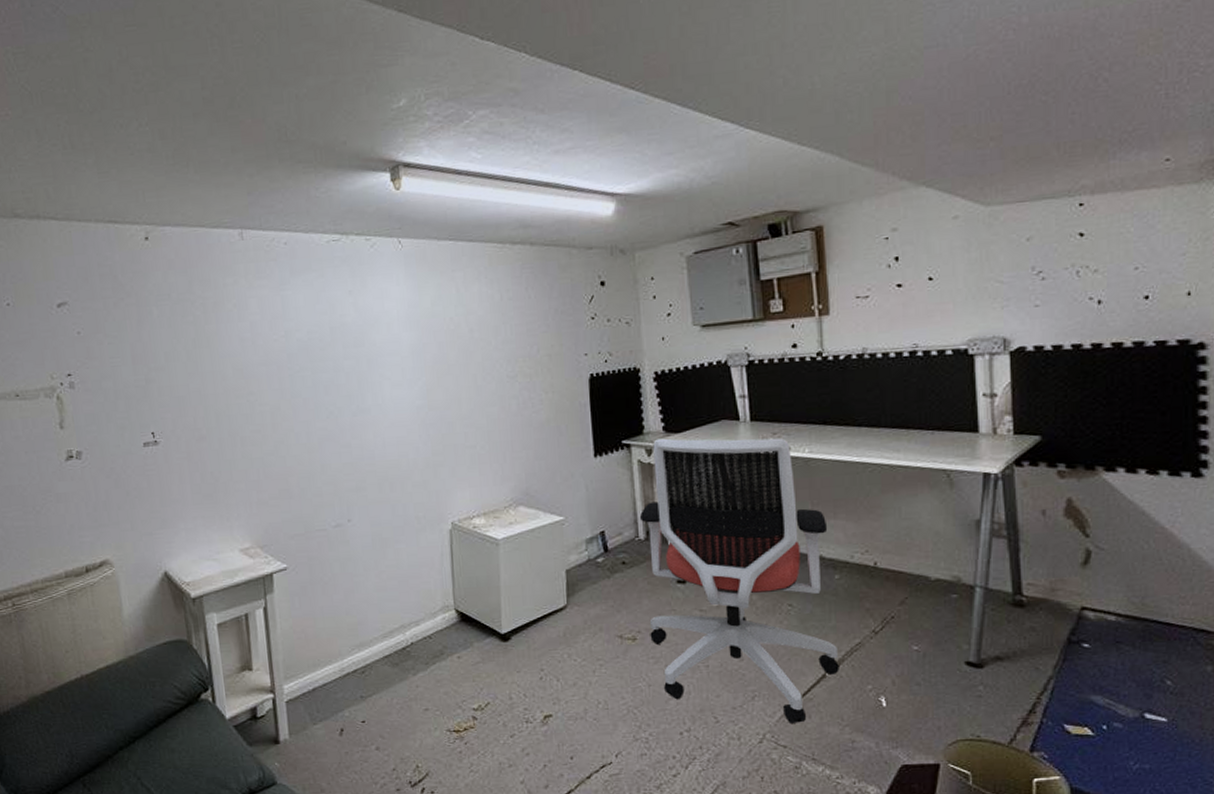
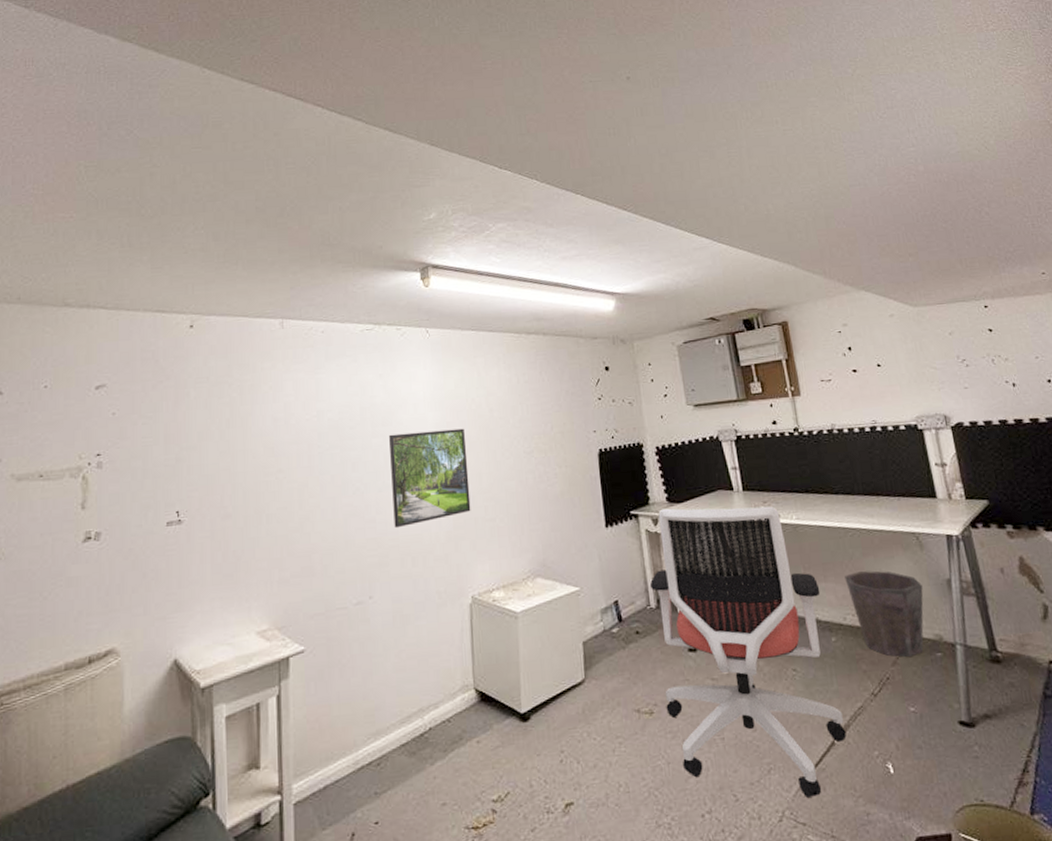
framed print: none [362,350,450,454] -> present [389,428,471,529]
waste bin: none [858,508,946,598] -> present [845,570,924,658]

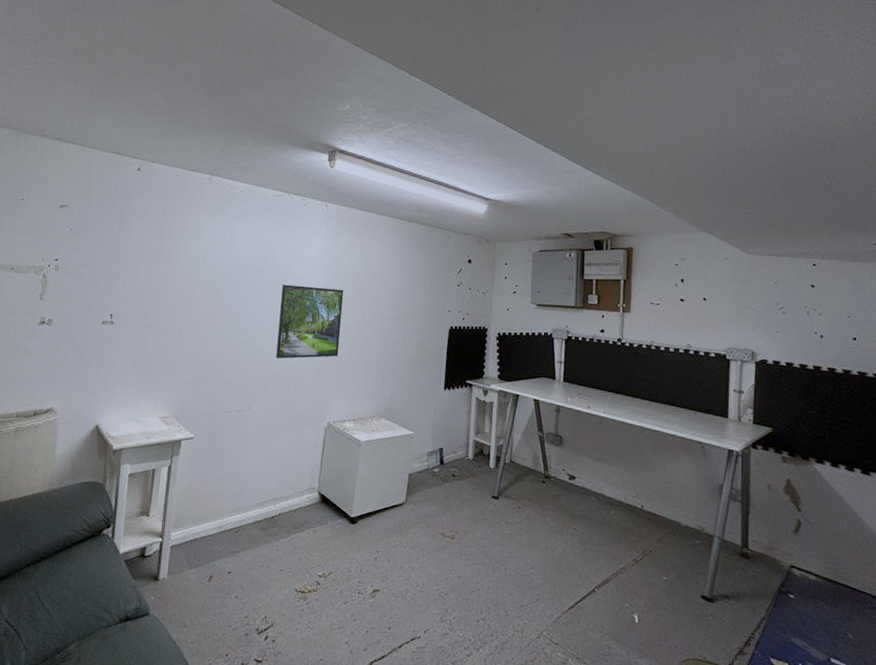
office chair: present [649,506,847,798] -> none [465,383,610,626]
waste bin: present [845,570,924,658] -> none [633,463,698,539]

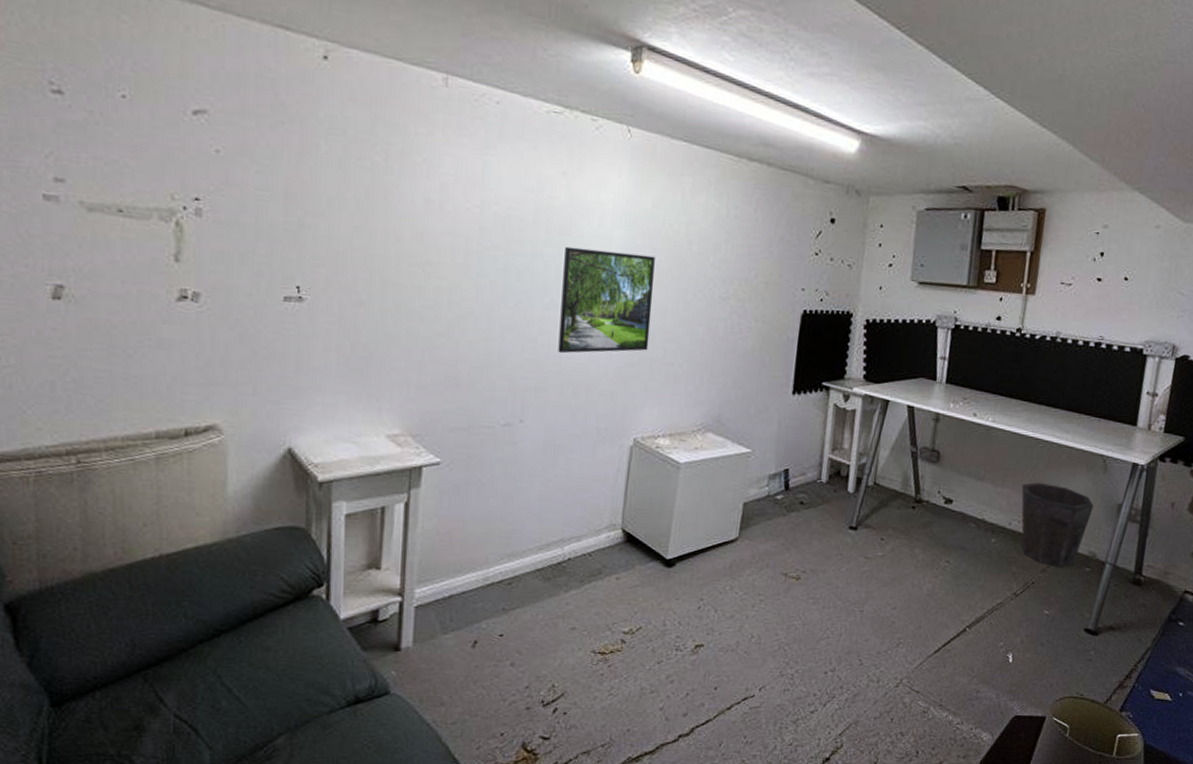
waste bin: none [633,463,698,539] -> present [1021,482,1094,568]

